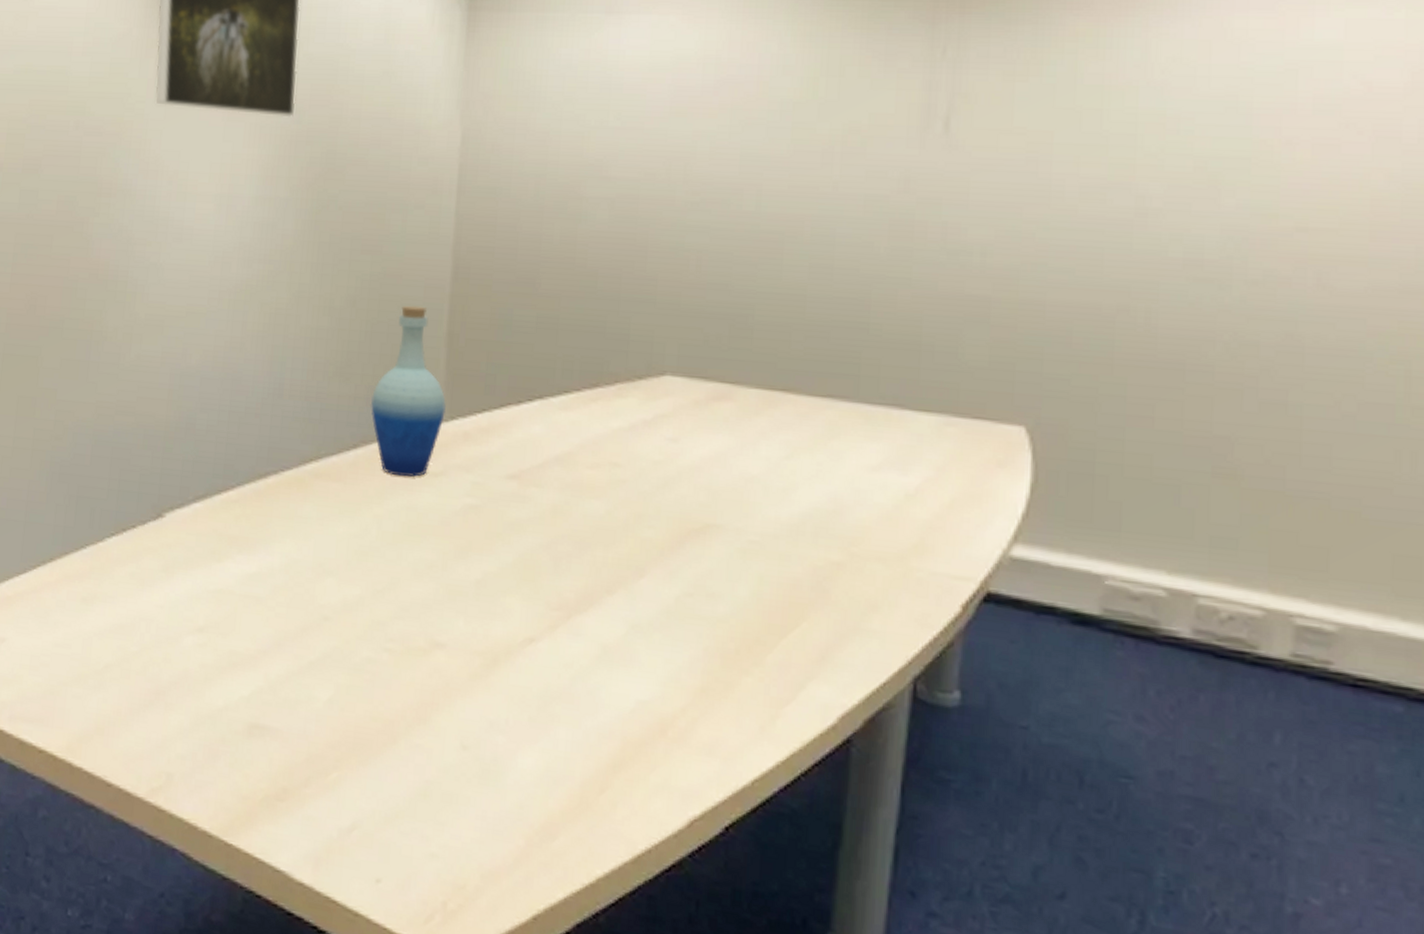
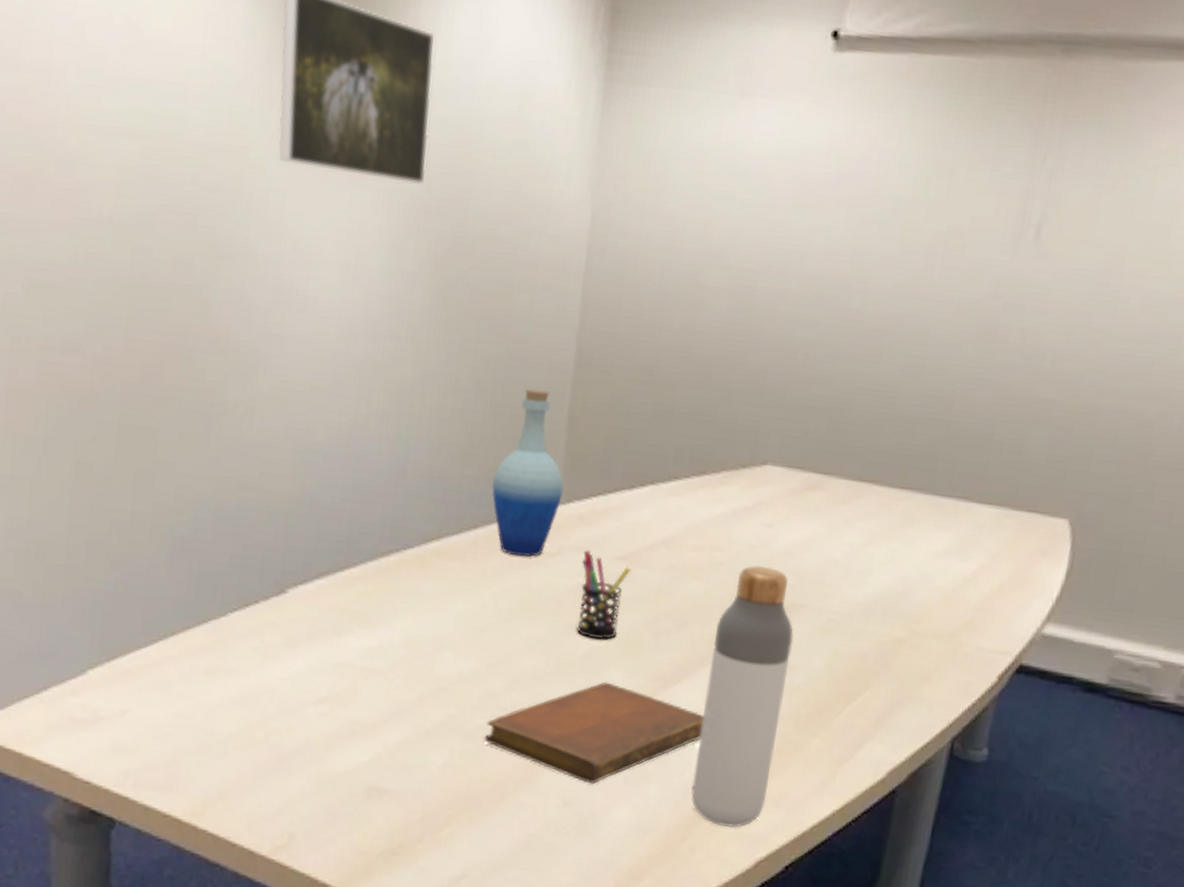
notebook: none [371,610,616,726] -> present [484,681,705,785]
pen holder: none [467,469,523,564] -> present [577,550,631,639]
bottle: none [607,482,712,780] -> present [691,565,794,828]

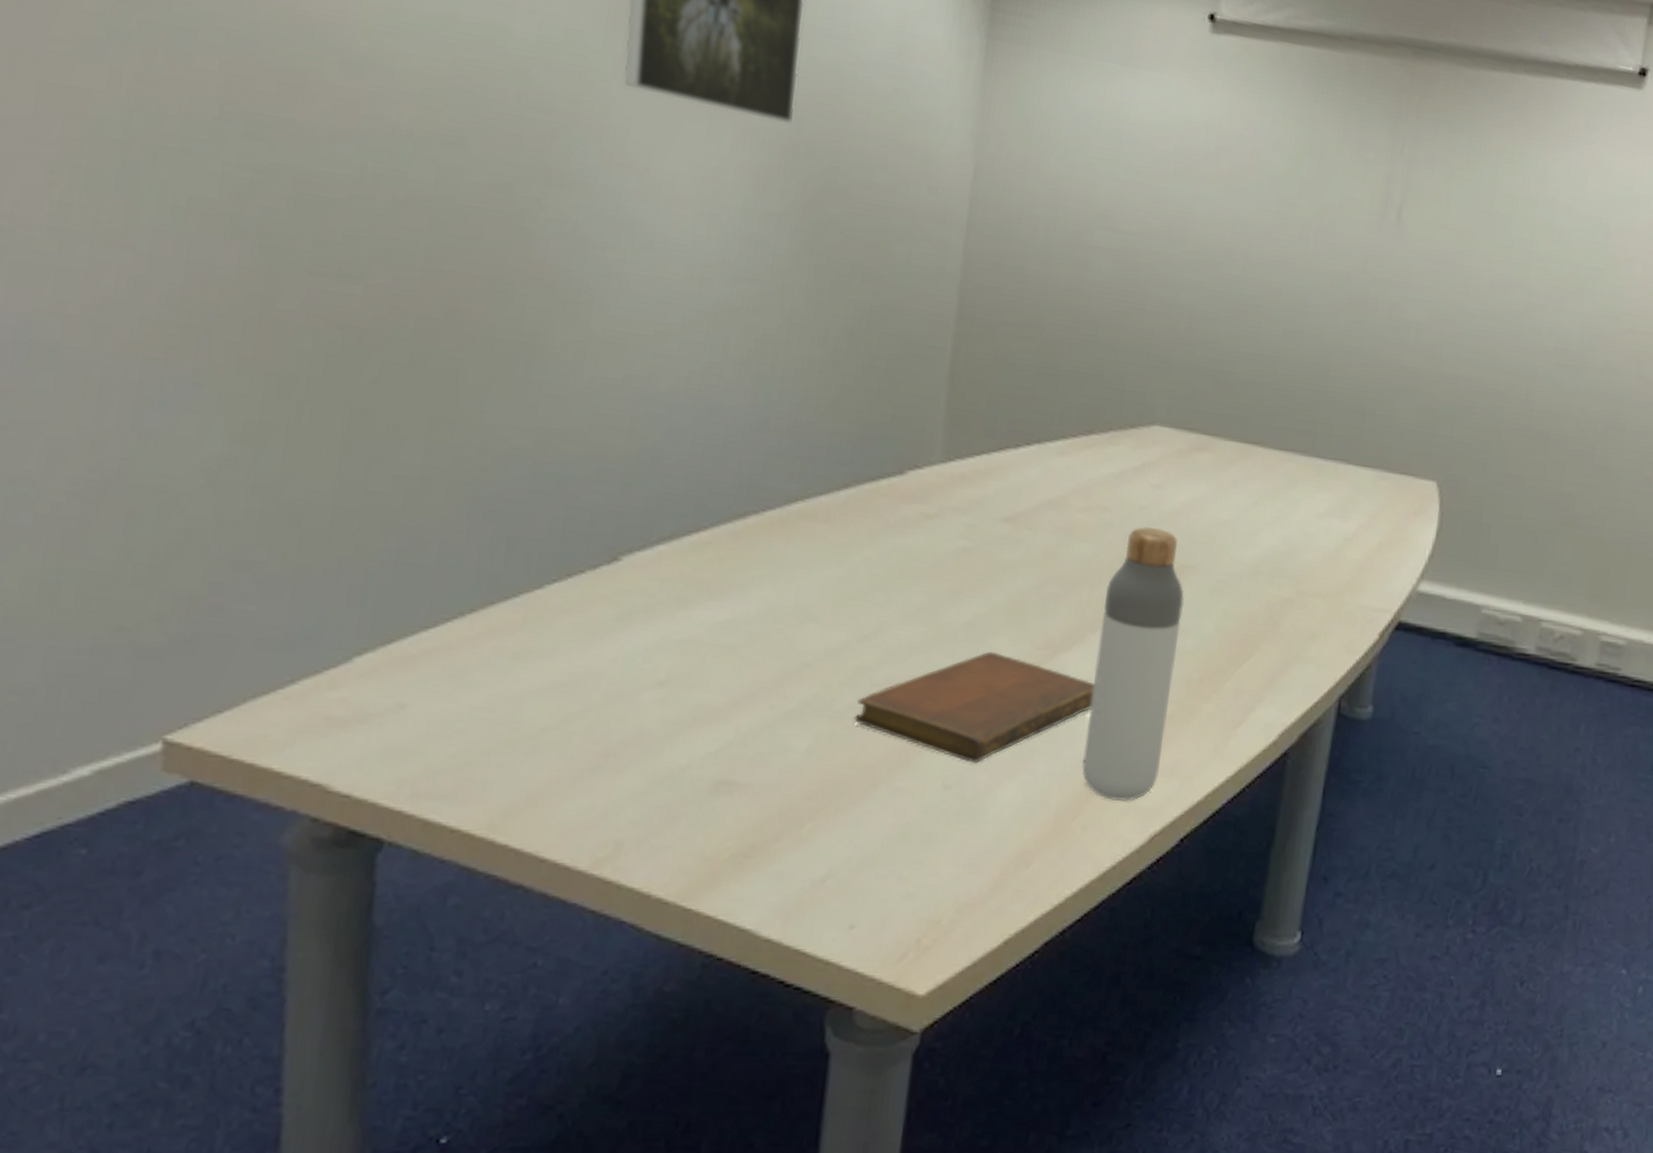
bottle: present [491,388,564,558] -> none [864,341,945,520]
pen holder: present [577,550,631,639] -> none [958,511,1017,606]

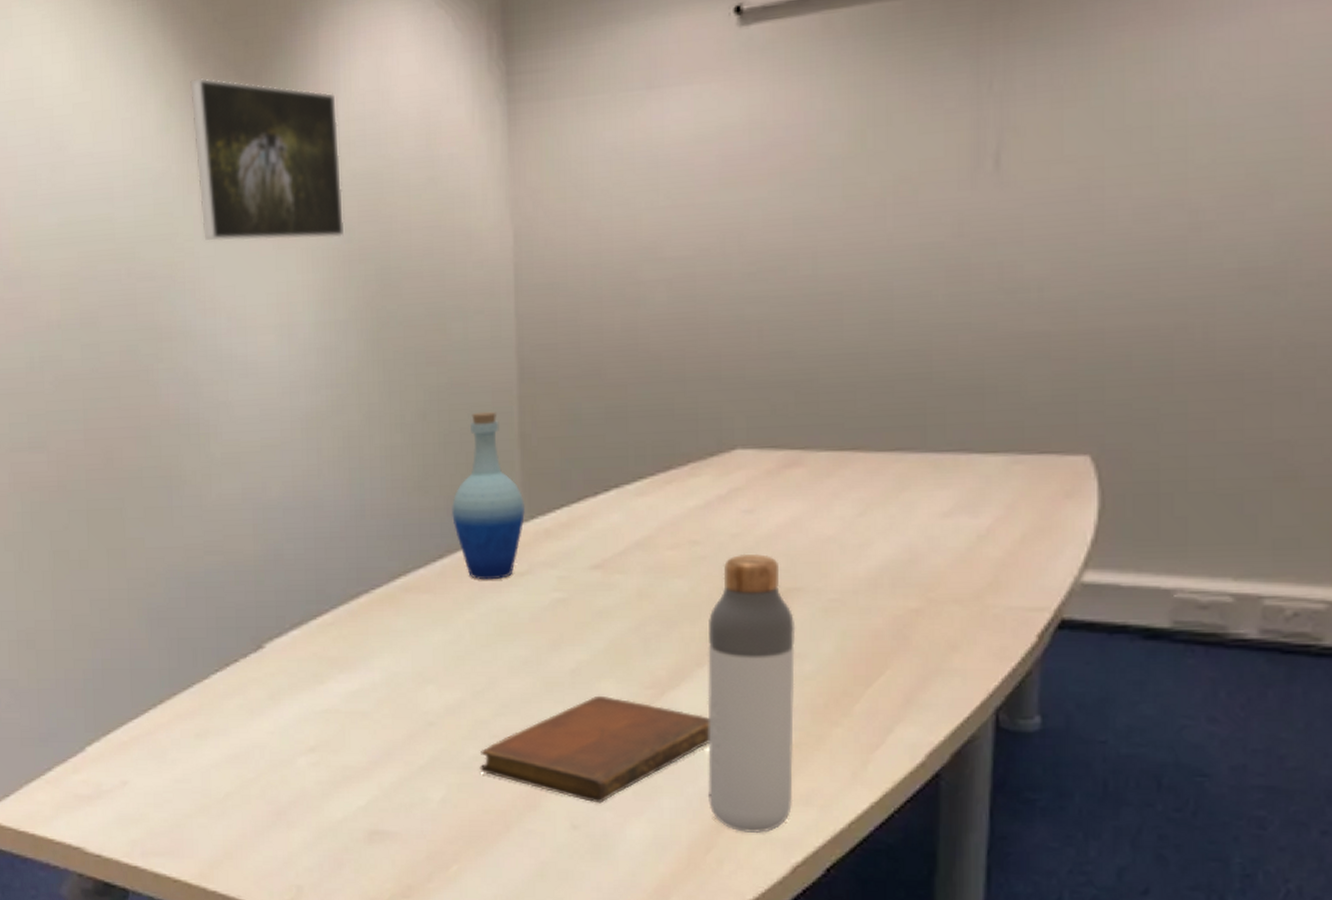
bottle: none [864,341,945,520] -> present [451,411,525,580]

